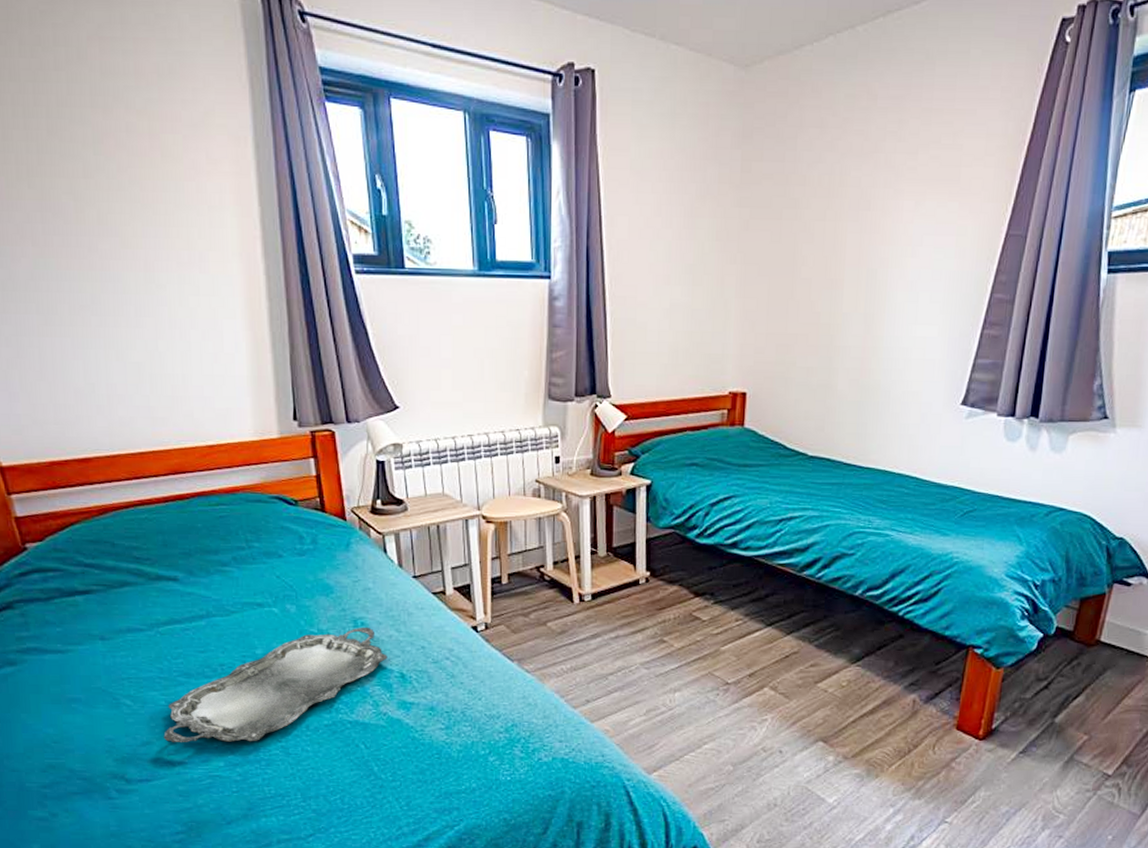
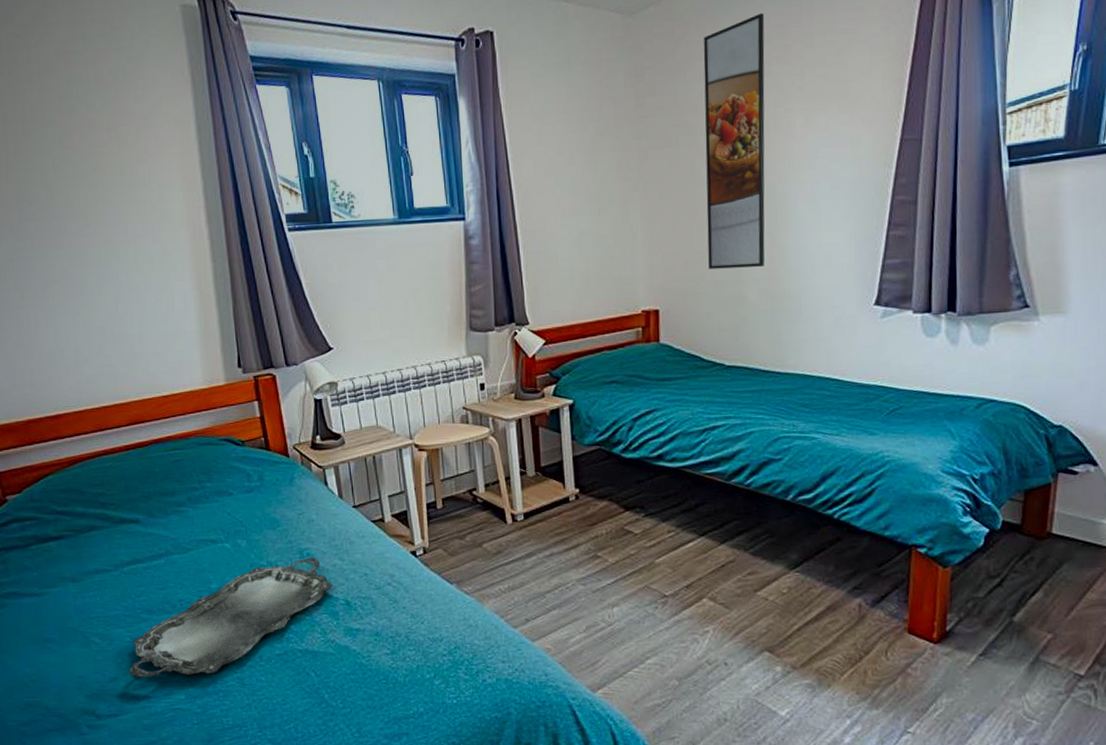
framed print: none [801,81,884,355] -> present [703,13,765,269]

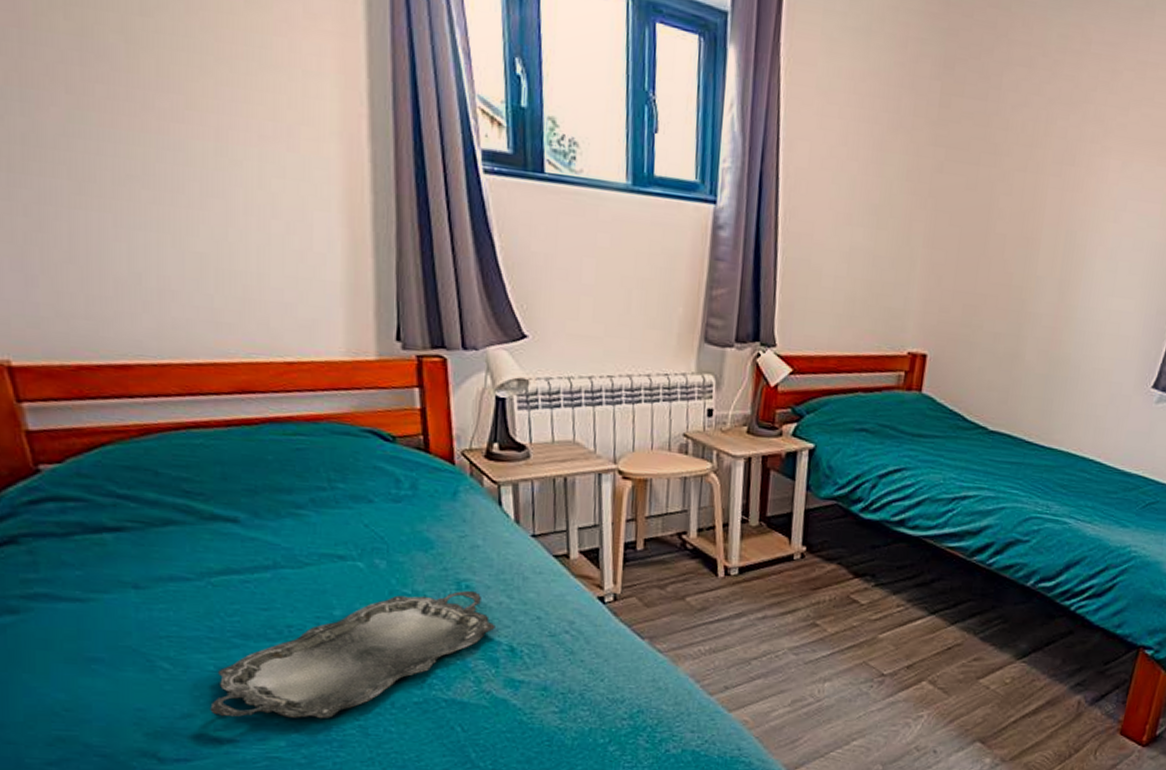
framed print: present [703,13,765,269] -> none [989,24,1100,324]

